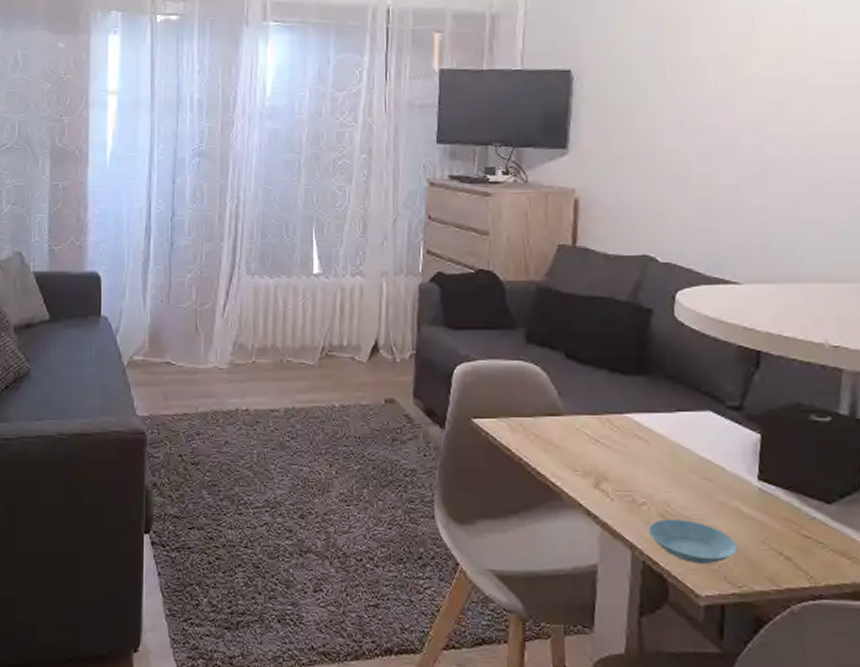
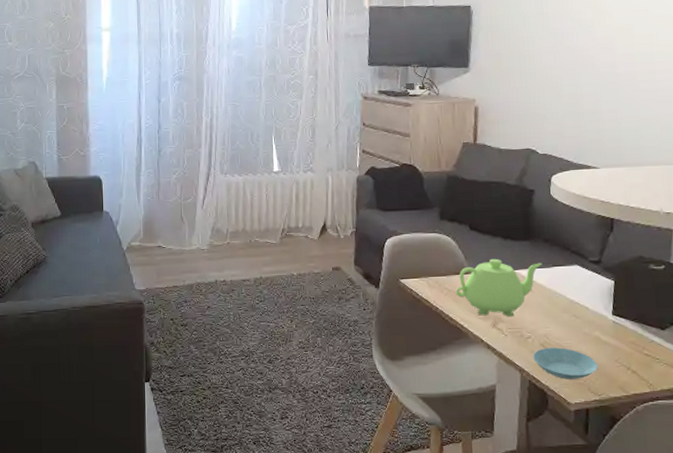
teapot: none [545,397,663,474] -> present [455,258,542,316]

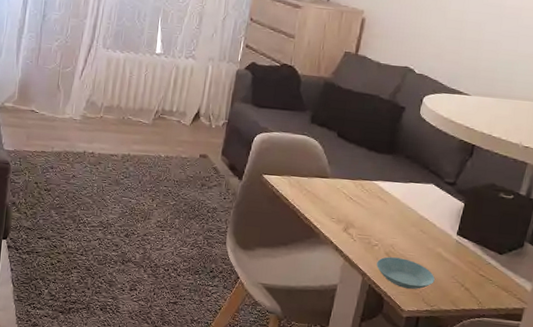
teapot: present [455,258,542,316] -> none [314,167,401,224]

